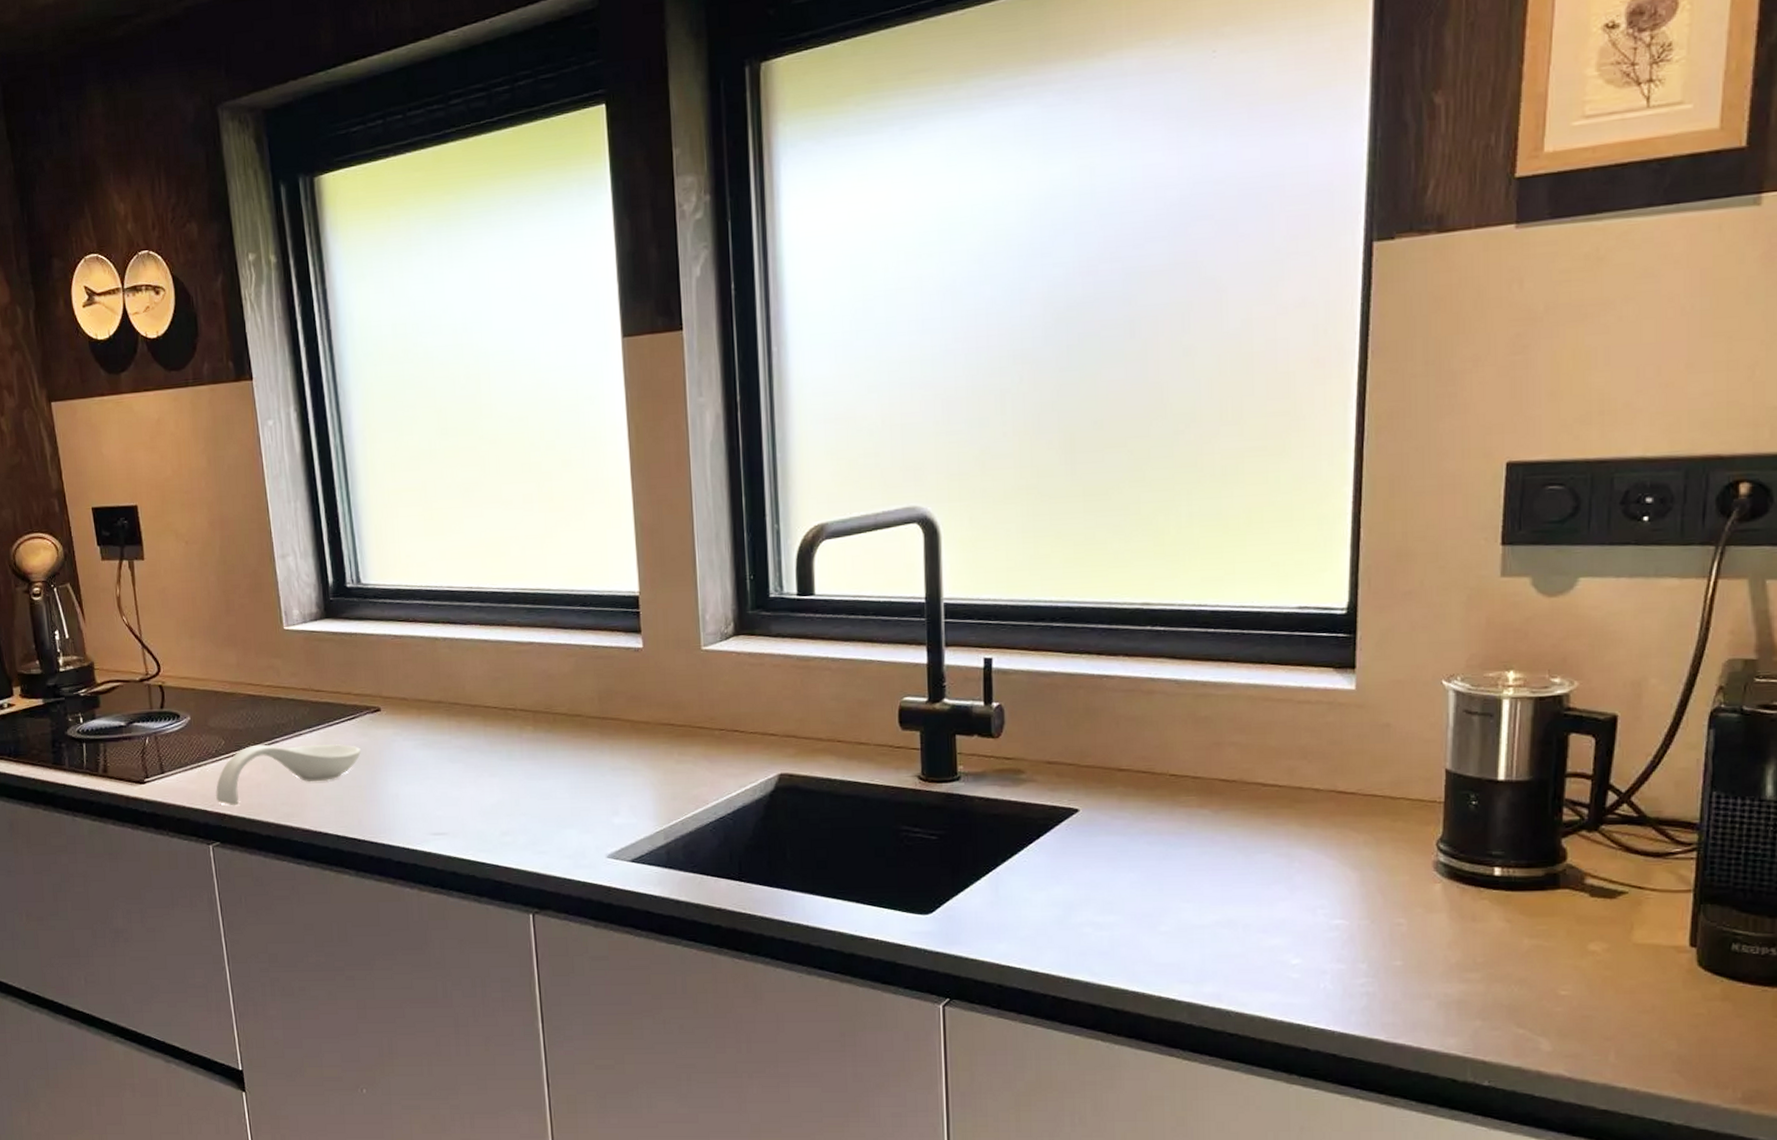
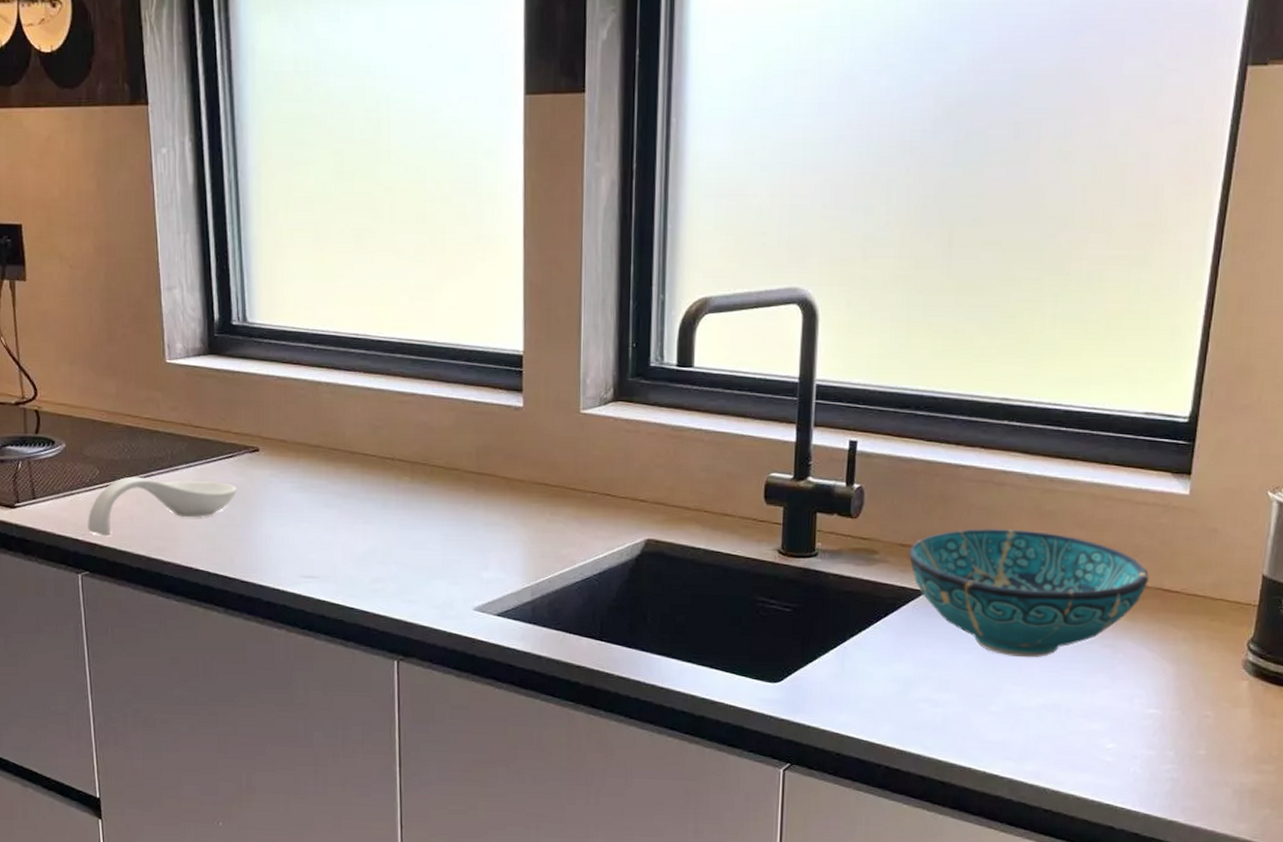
bowl: none [1057,738,1320,873] -> present [908,528,1149,658]

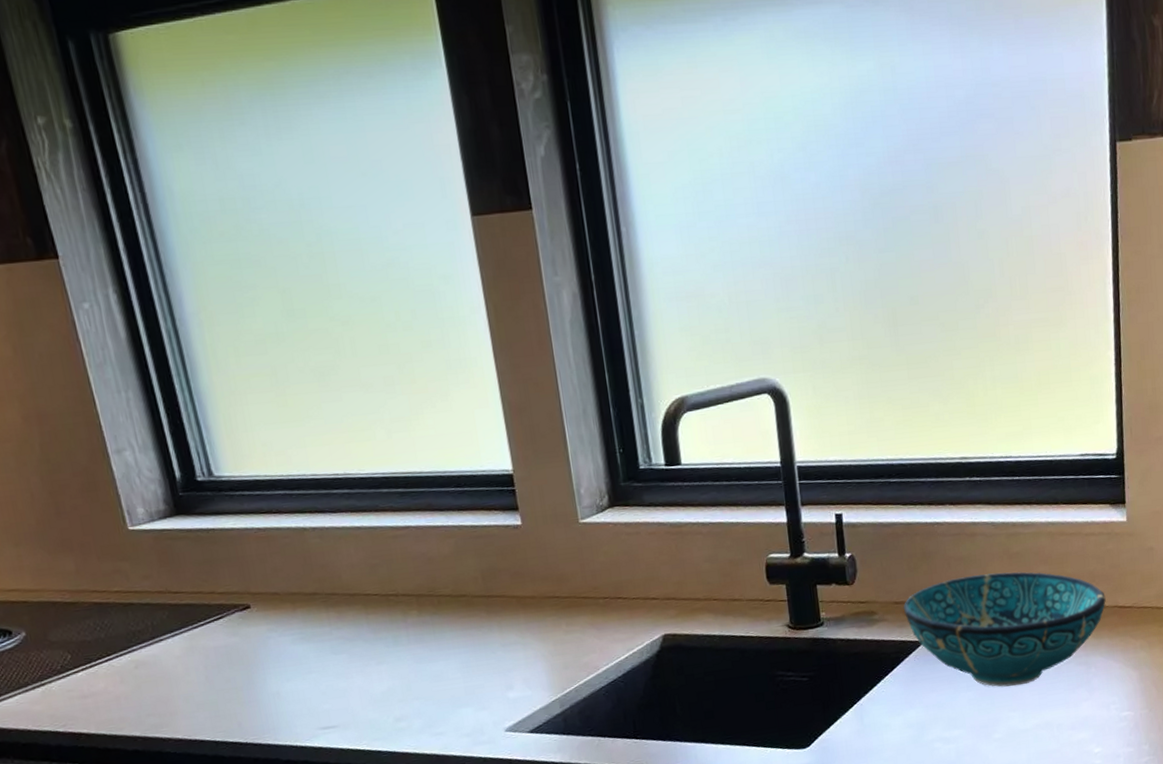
spoon rest: present [86,476,237,537] -> none [66,646,233,724]

